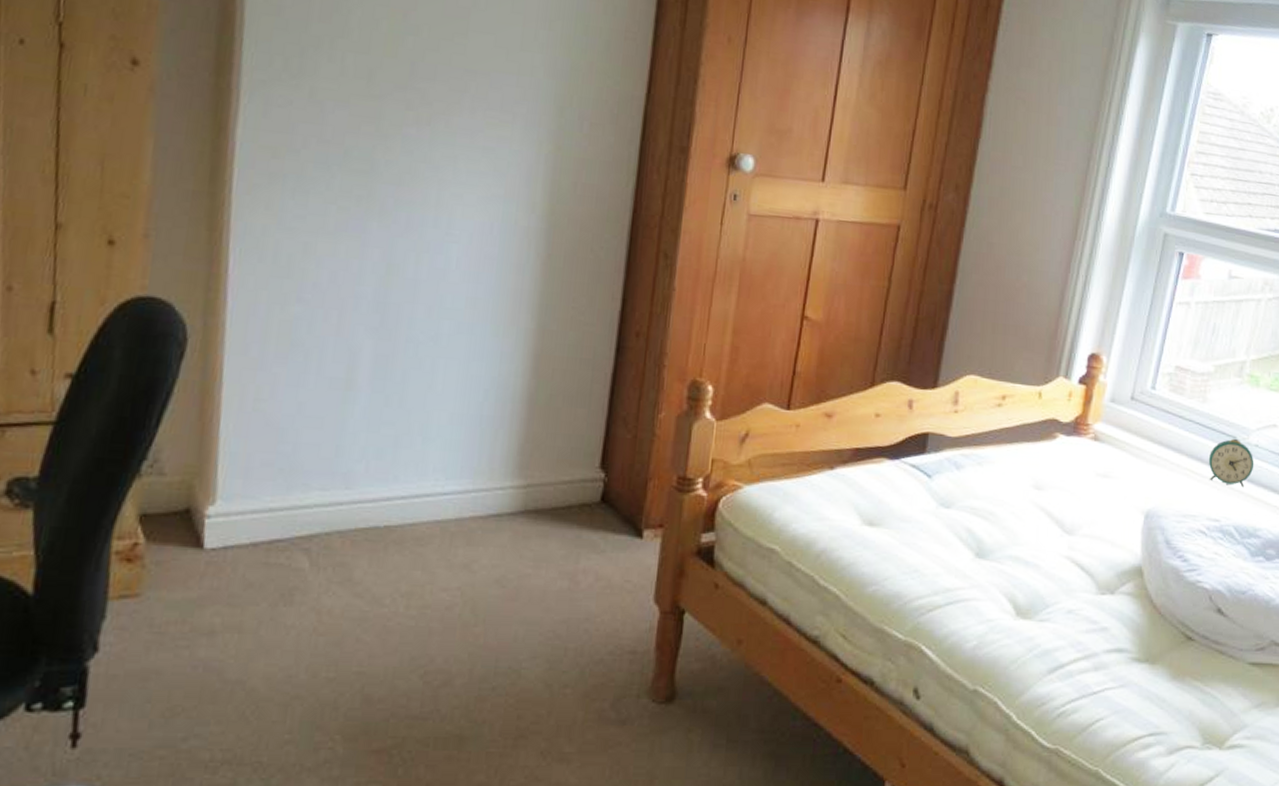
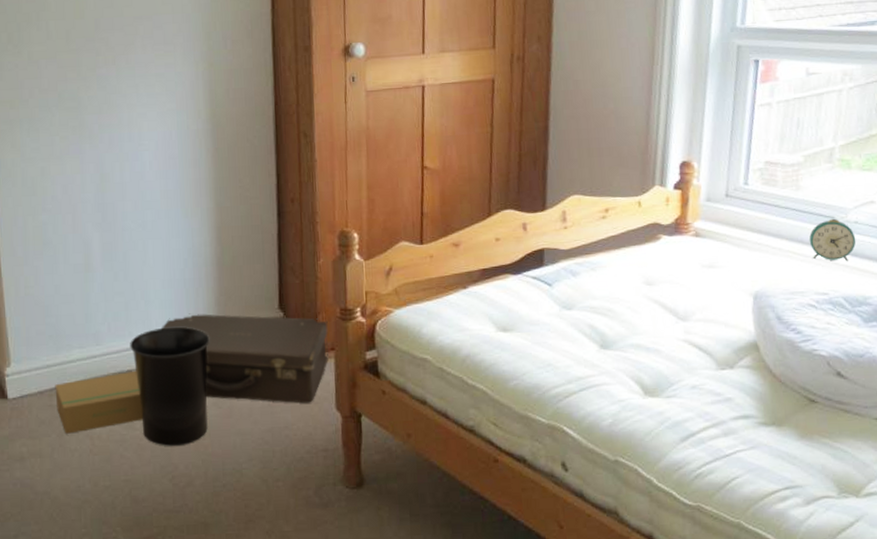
box: none [274,527,398,604] -> present [55,370,143,434]
waste bin: none [392,475,504,632] -> present [130,326,210,446]
suitcase: none [439,460,660,591] -> present [160,313,329,404]

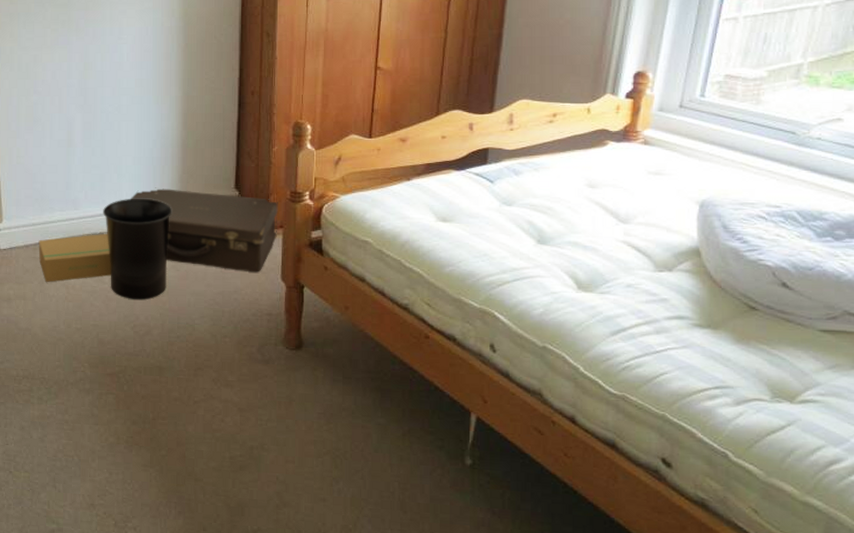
alarm clock: present [809,218,856,262] -> none [765,133,817,177]

